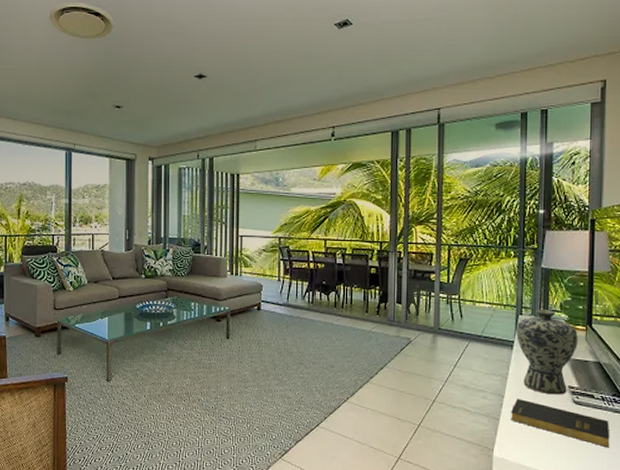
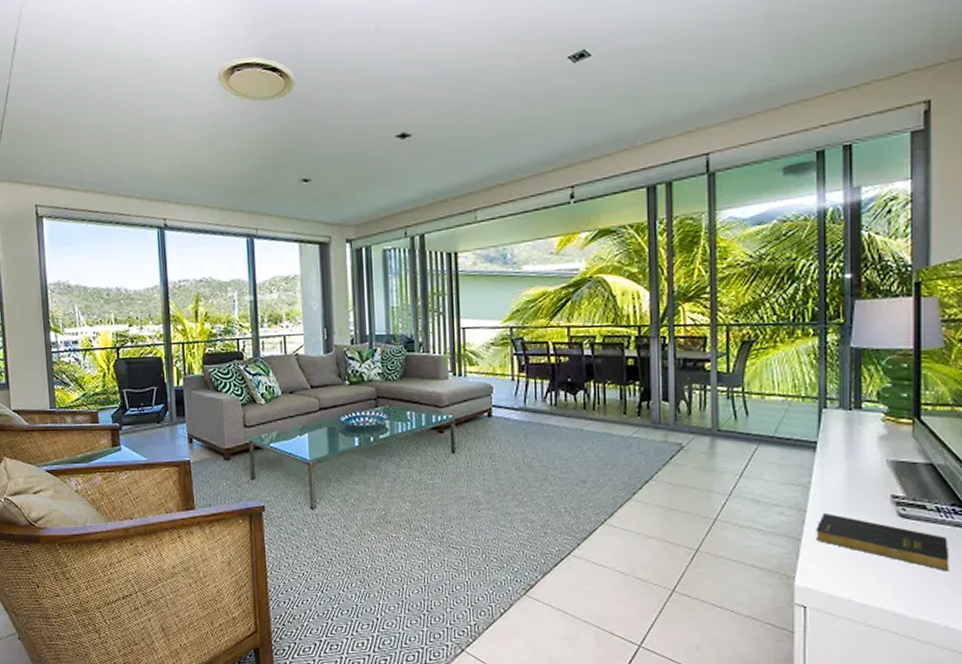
vase: present [516,309,578,395] -> none [819,399,902,507]

